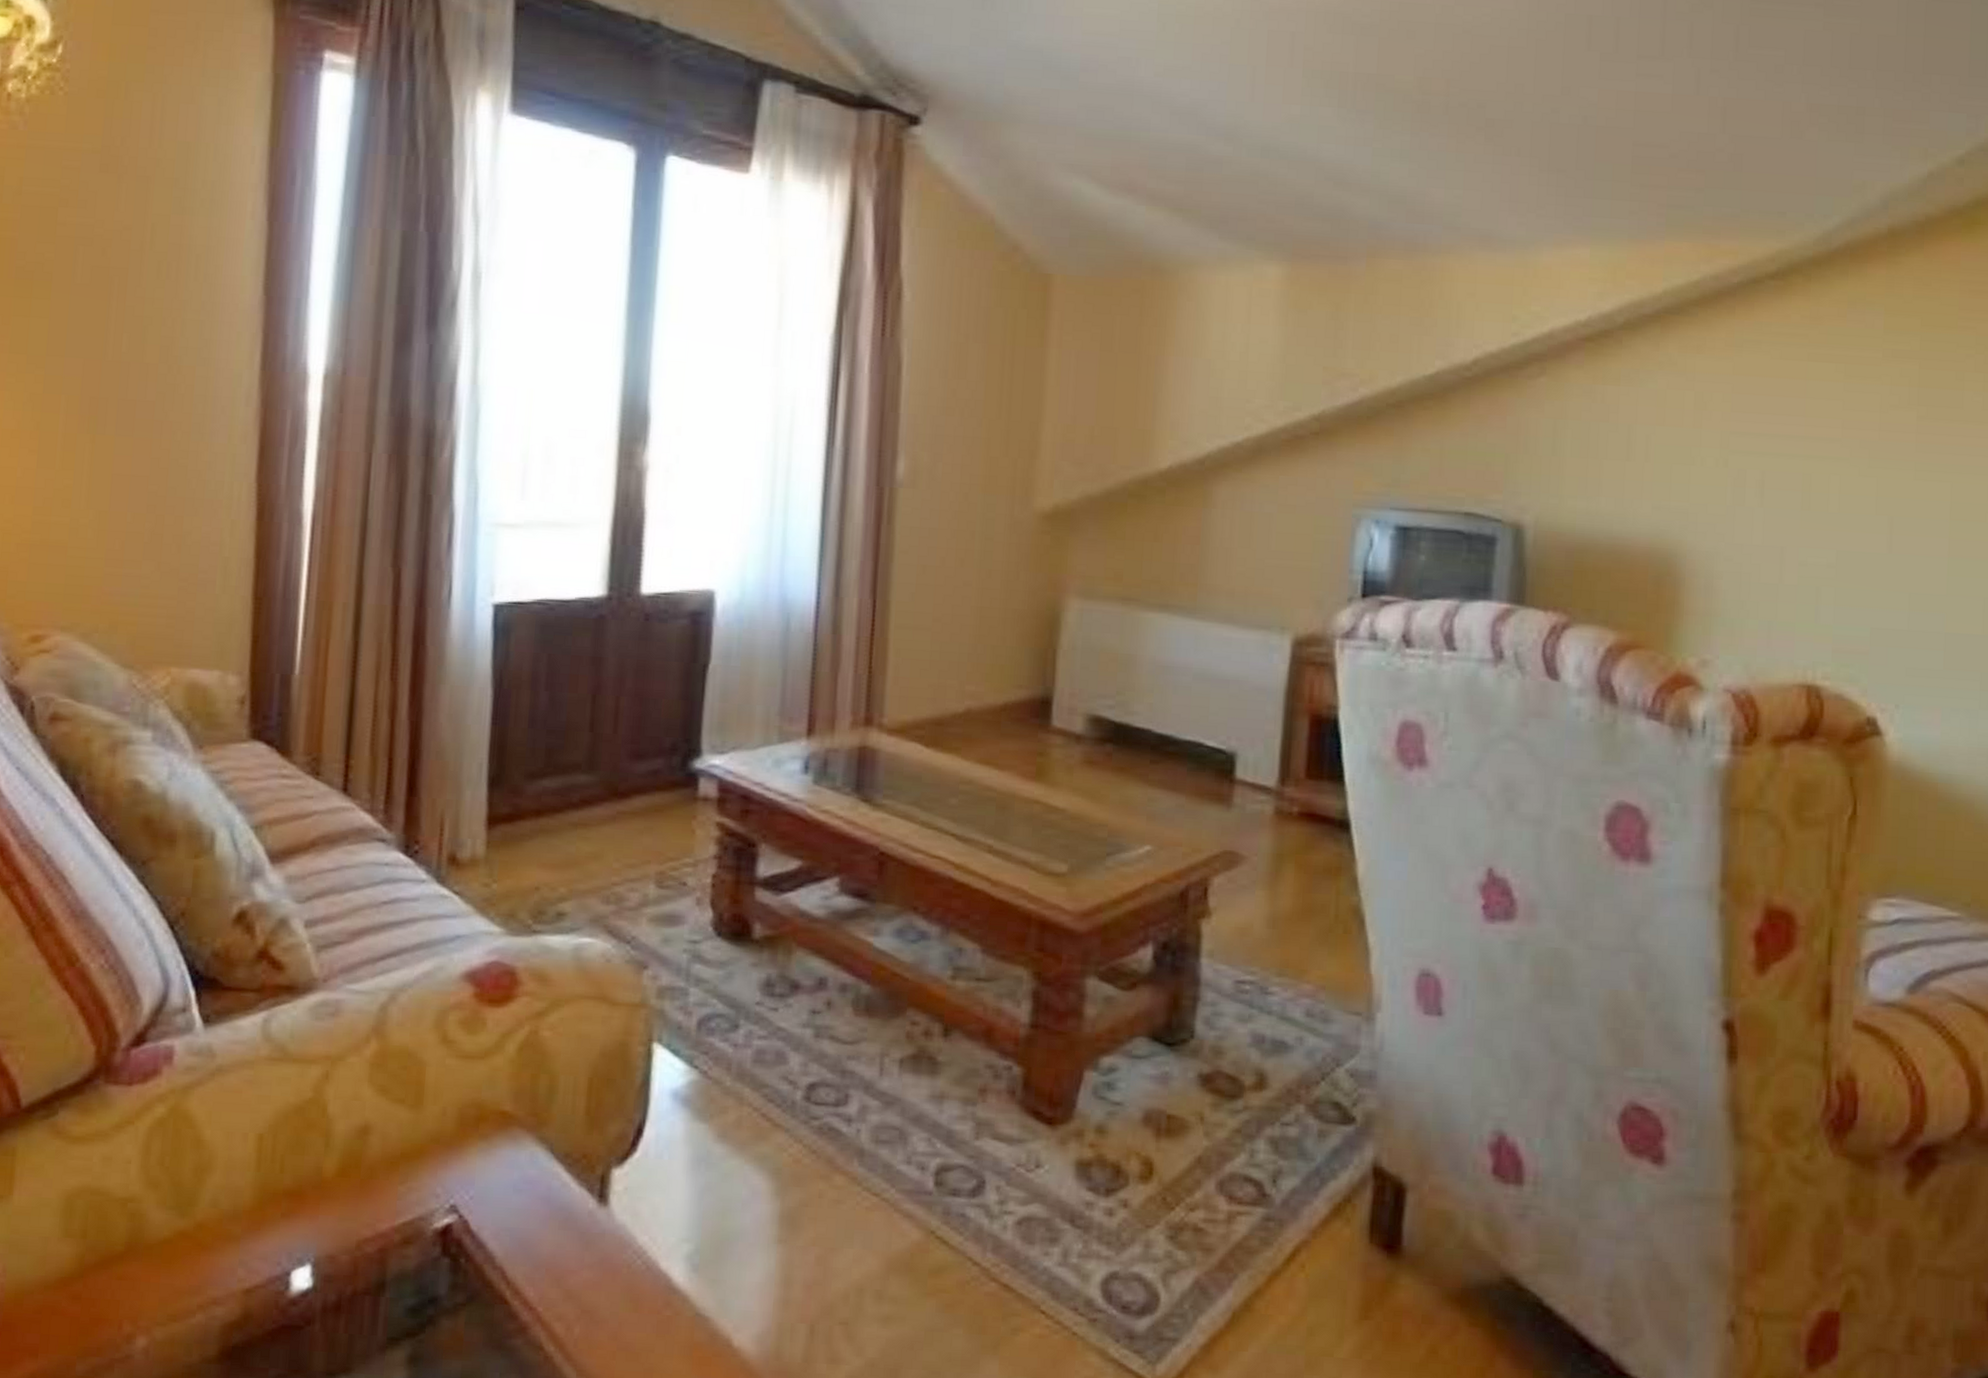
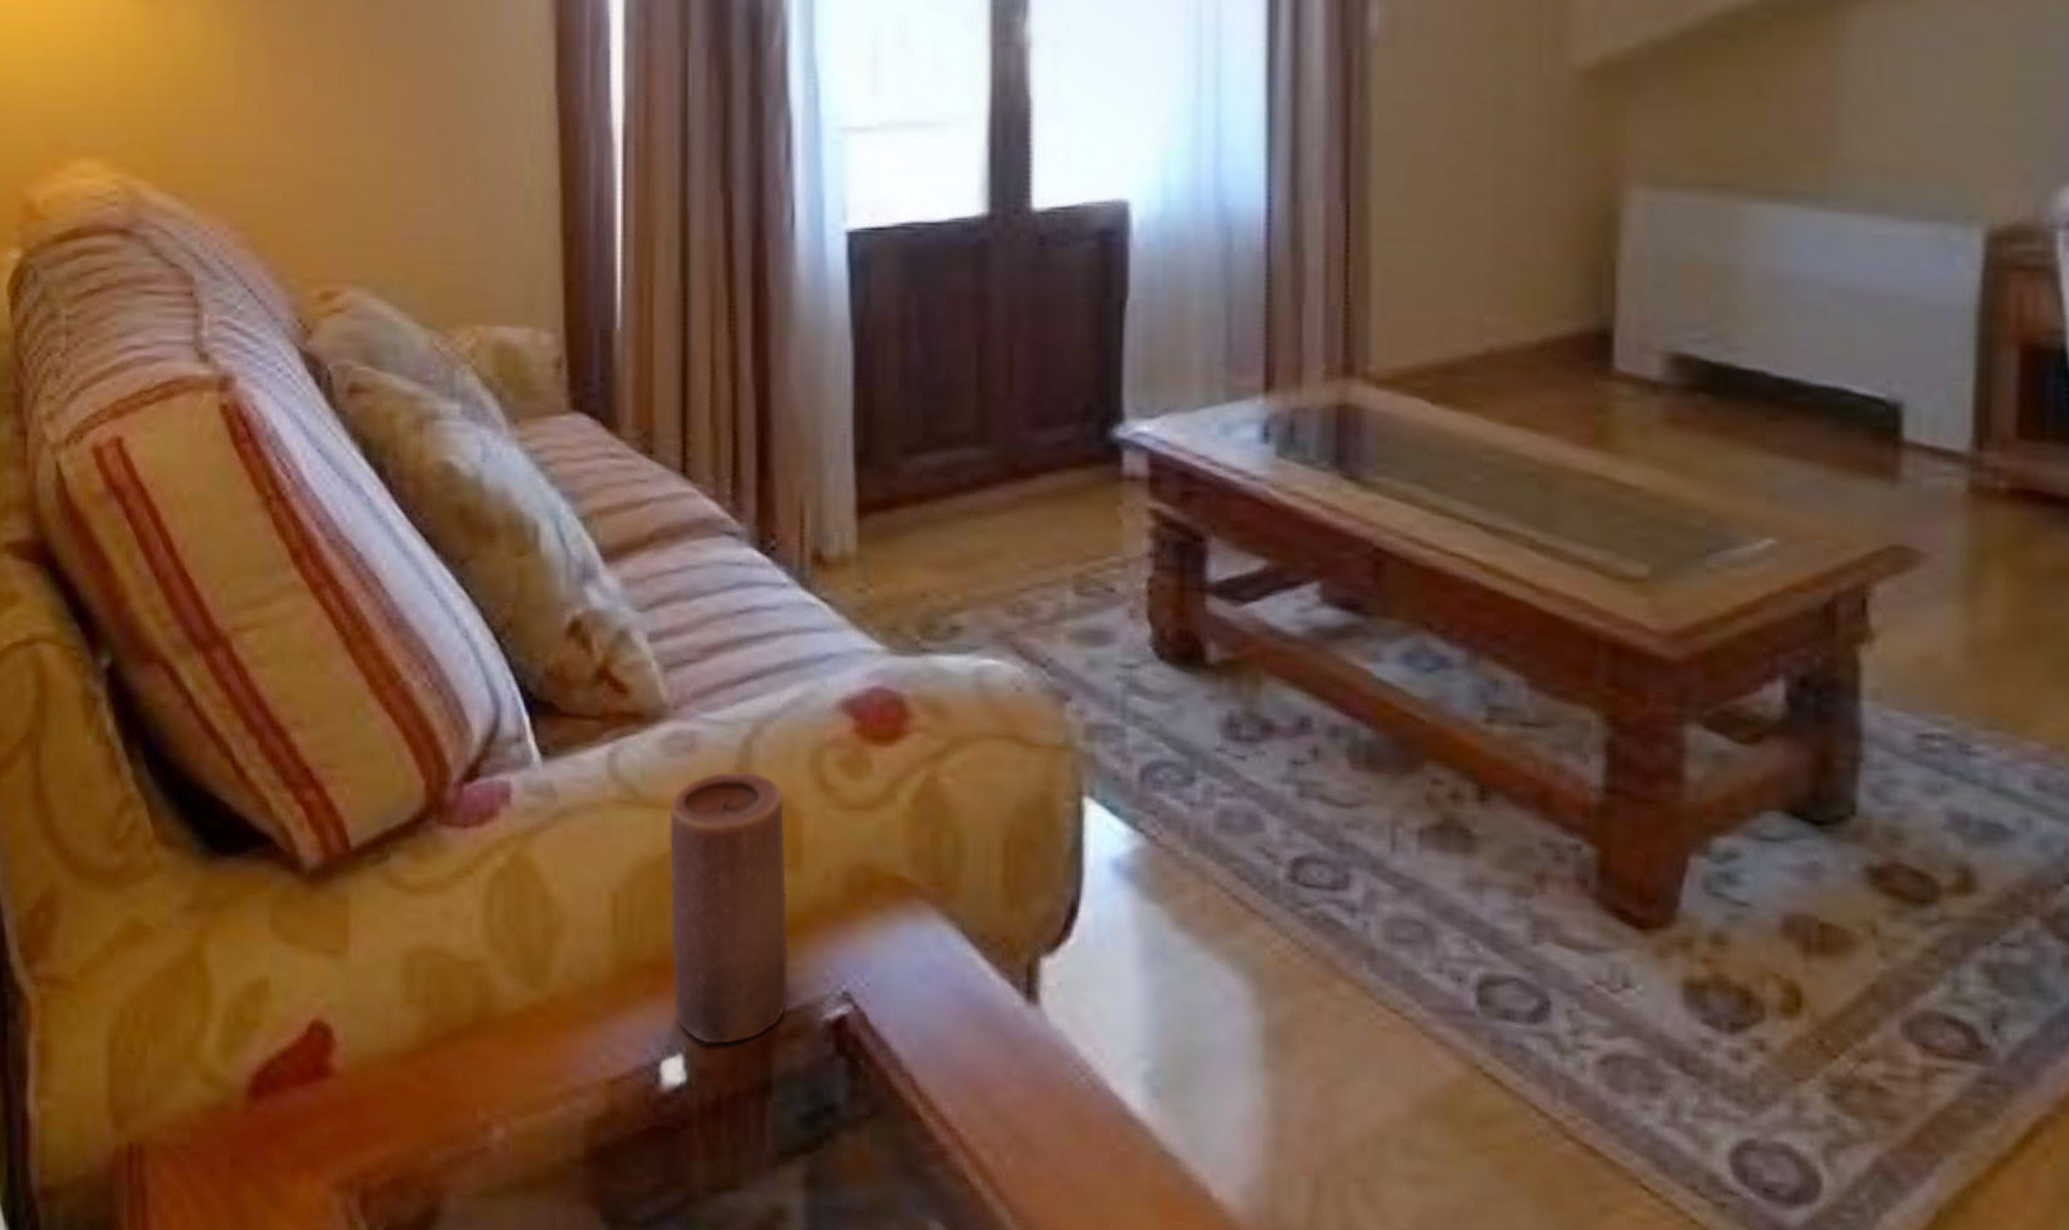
candle: none [306,1030,412,1254] -> present [669,770,788,1045]

